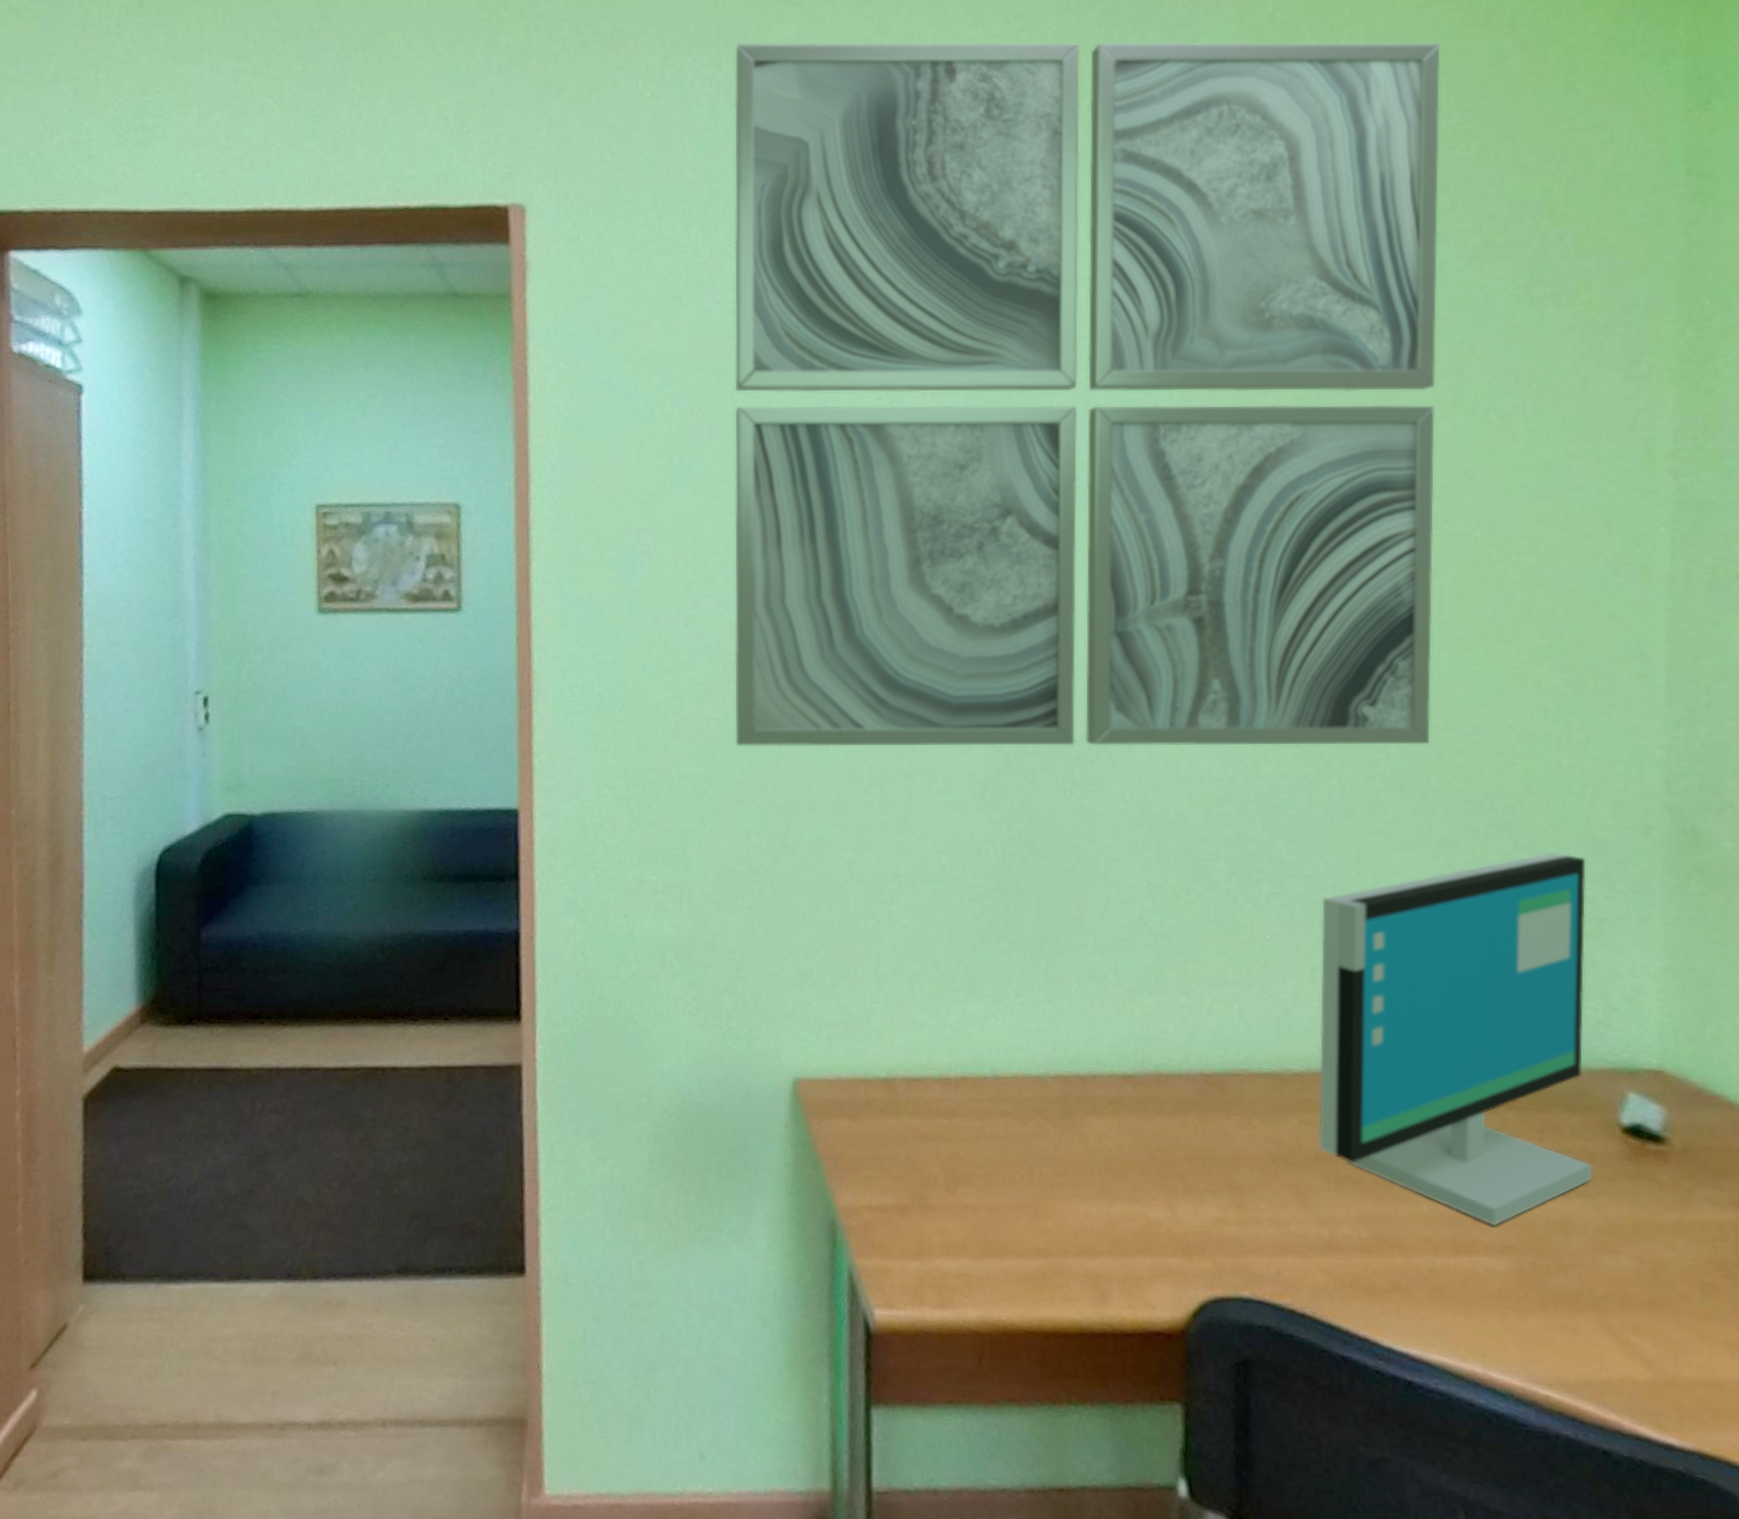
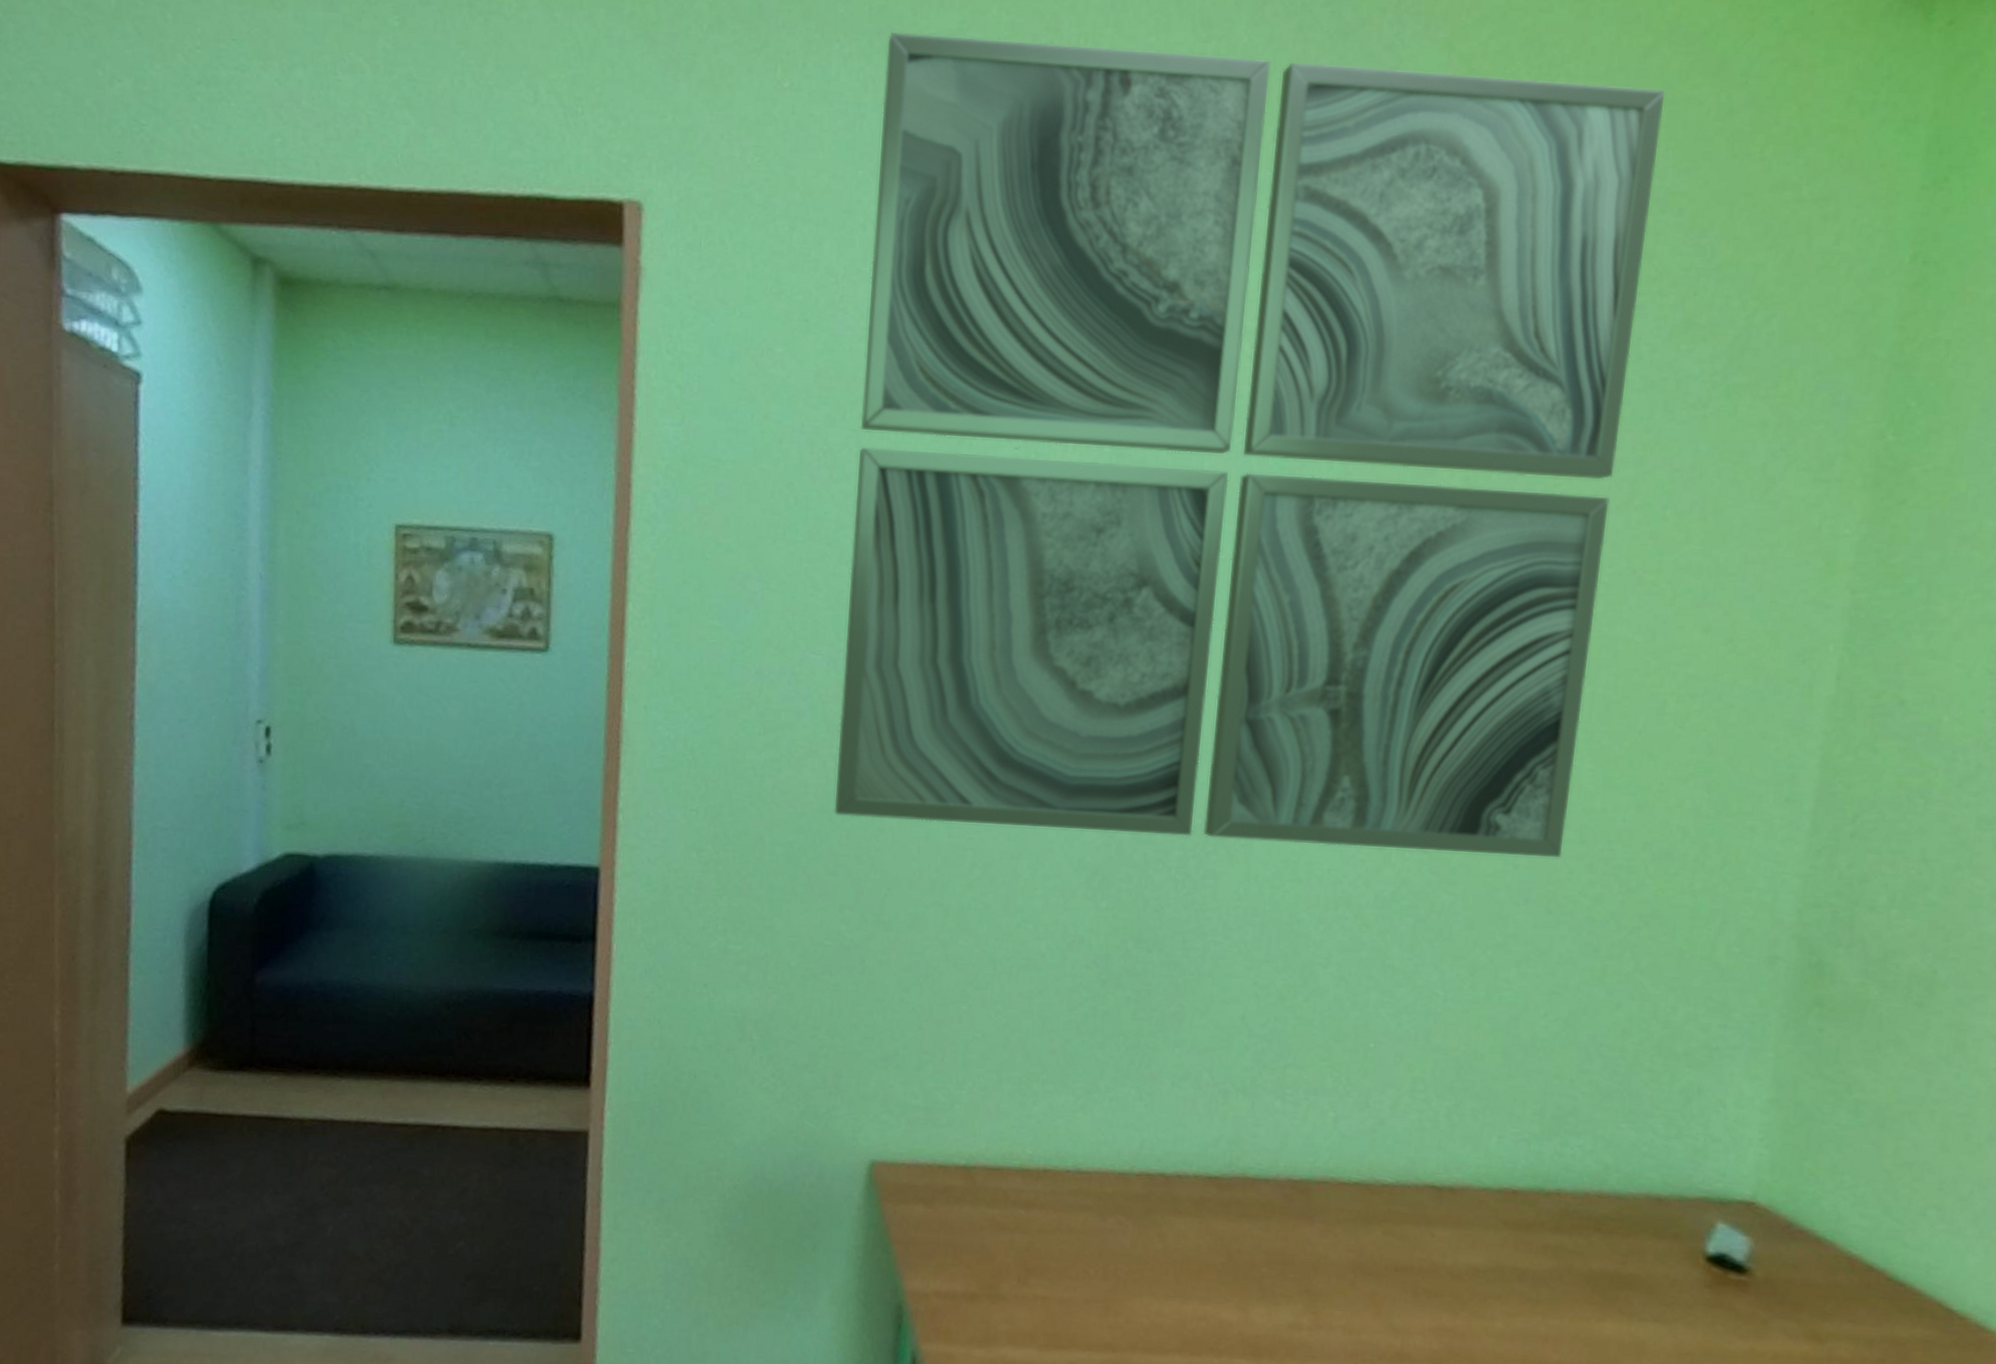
computer monitor: present [1318,852,1593,1226] -> none [1400,976,1707,1346]

